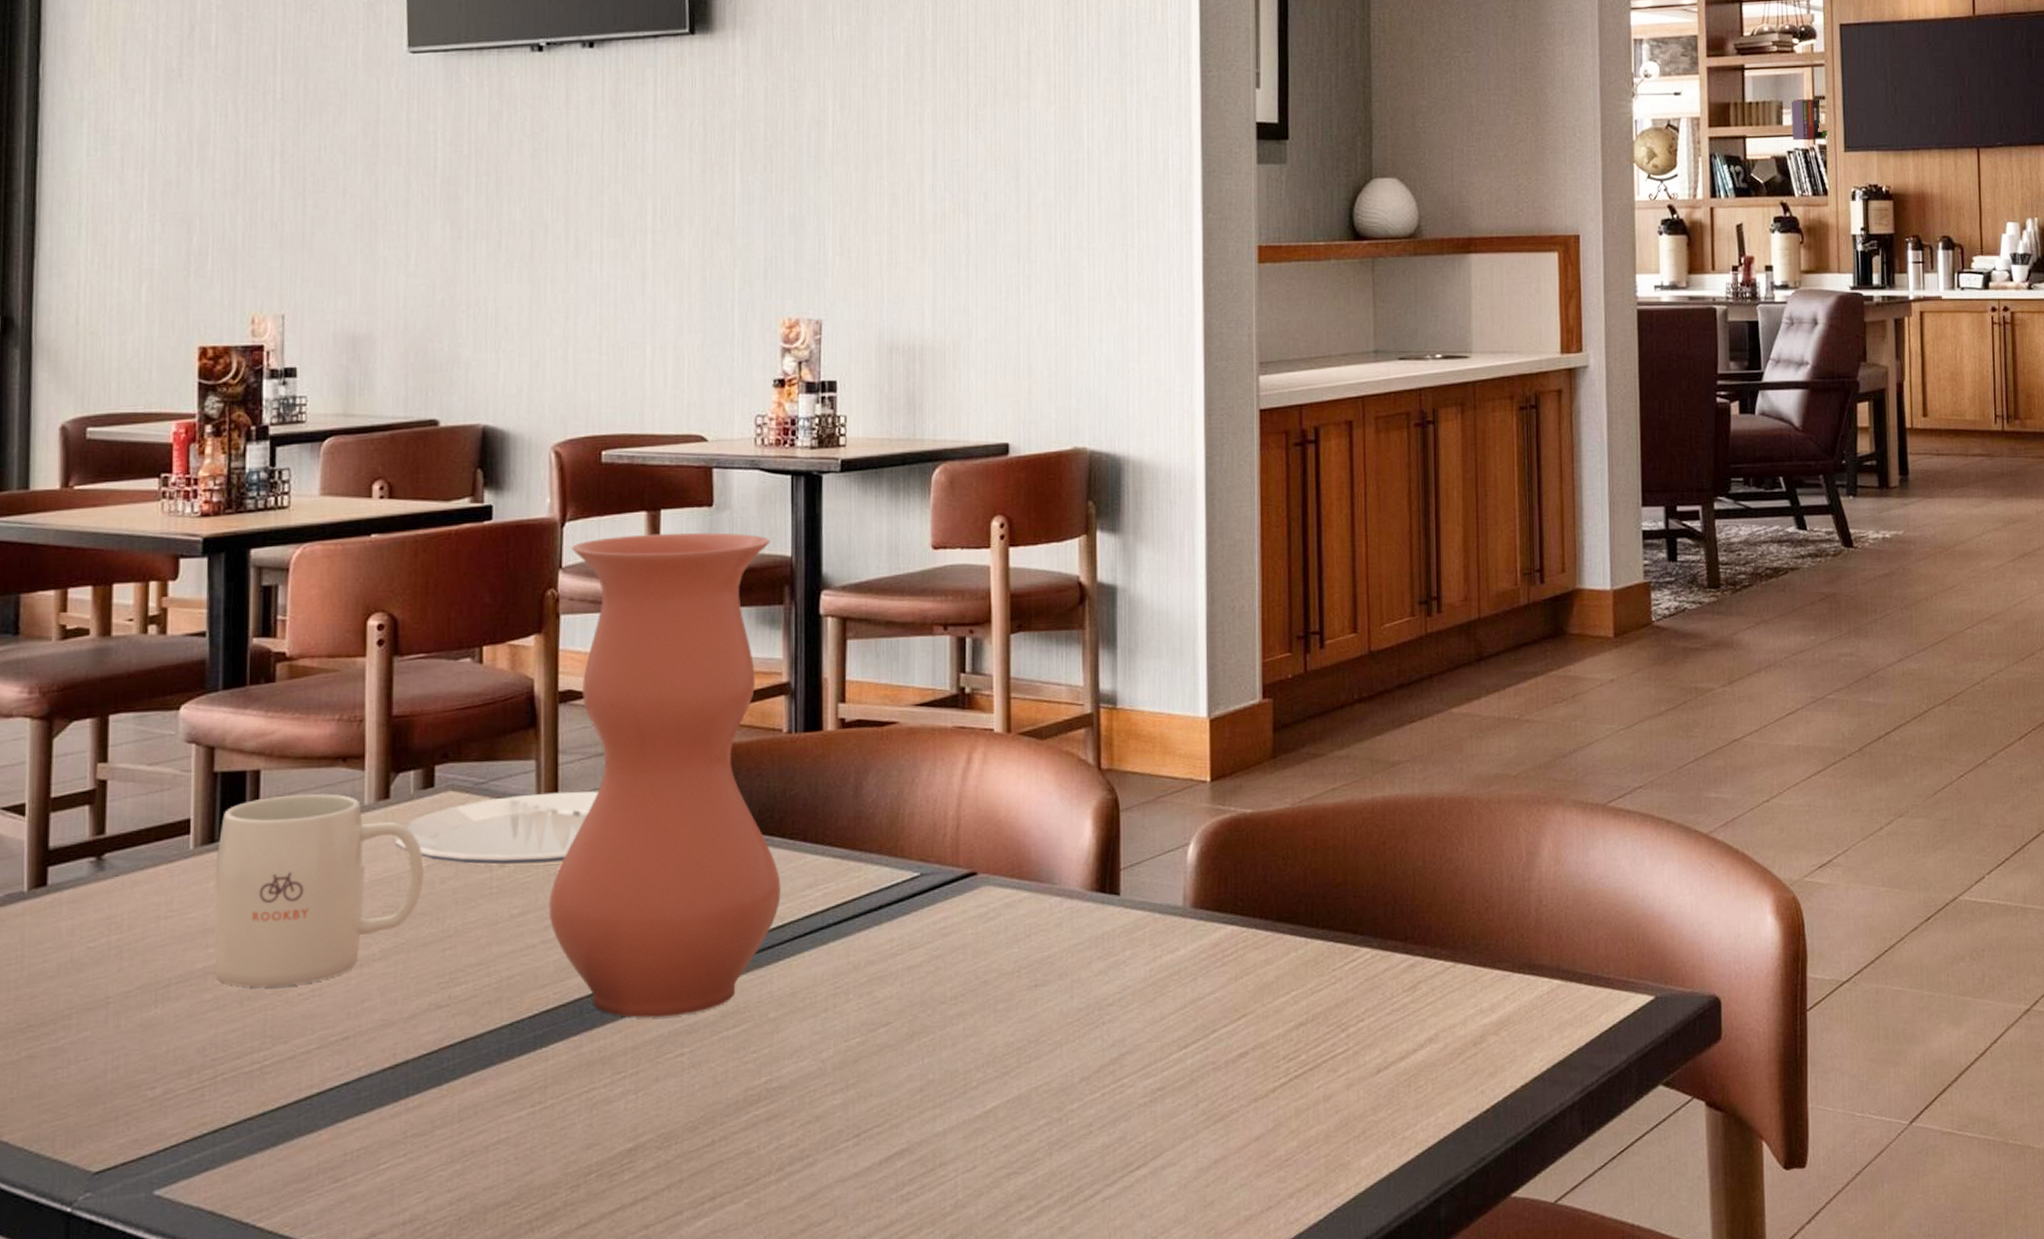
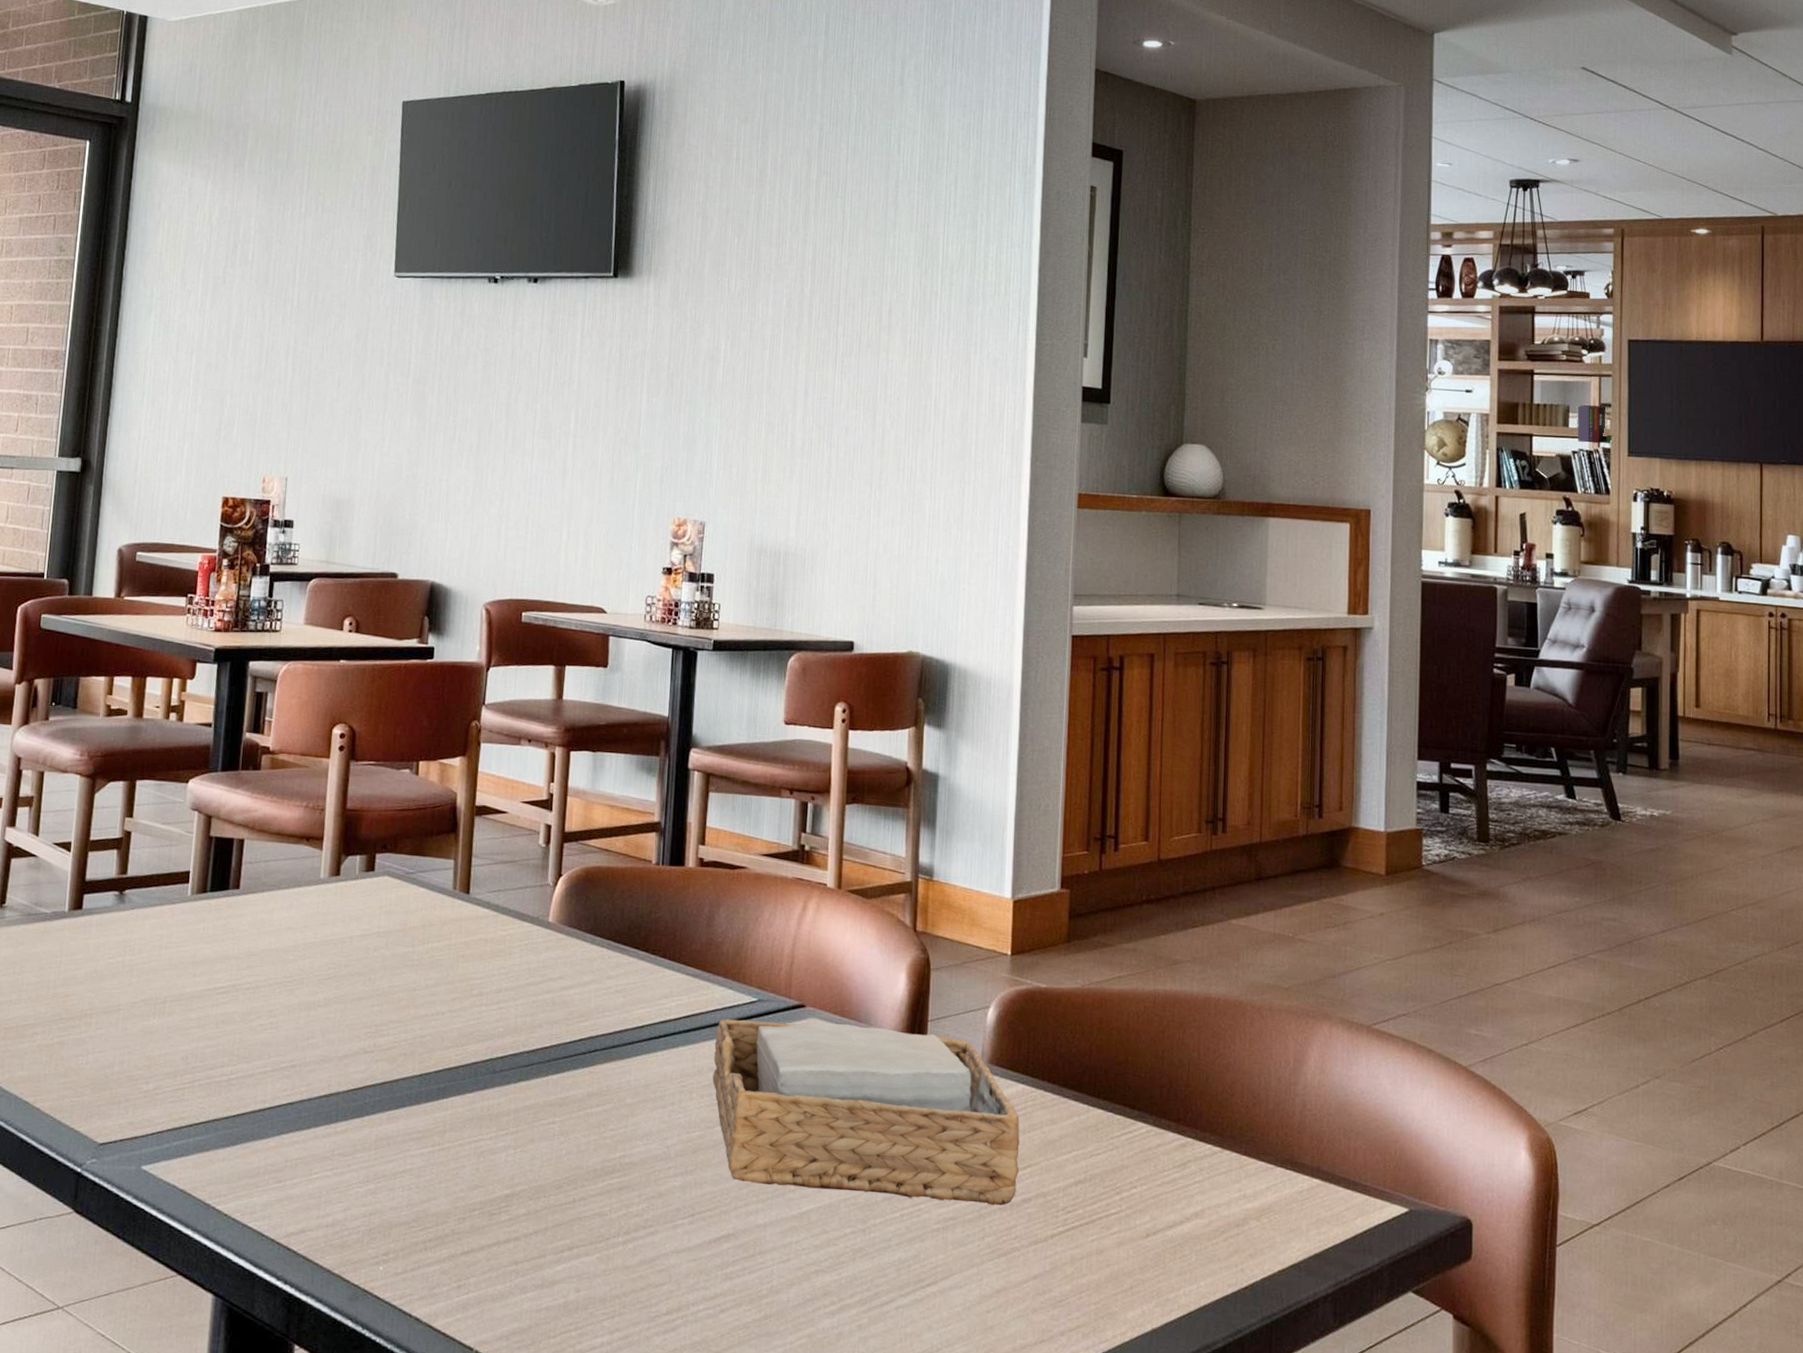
mug: present [213,793,425,988] -> none [199,862,363,1017]
plate: present [394,791,598,866] -> none [341,887,501,948]
vase: present [548,532,781,1018] -> none [456,684,652,1089]
napkin holder: none [872,883,1232,1087] -> present [712,1018,1020,1206]

